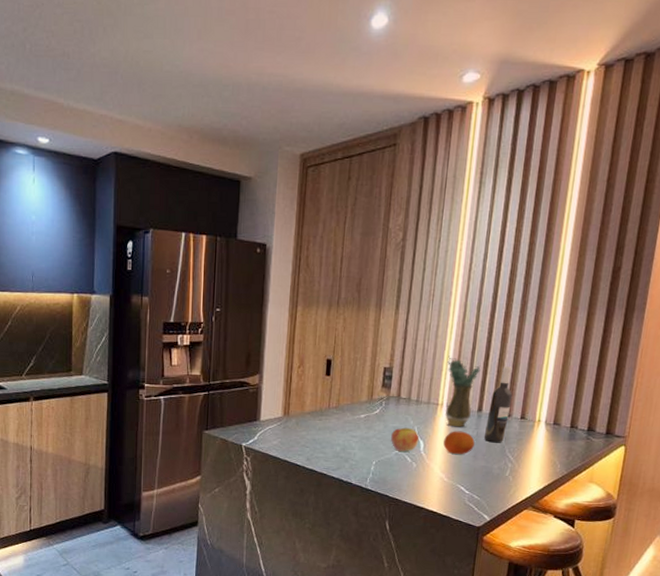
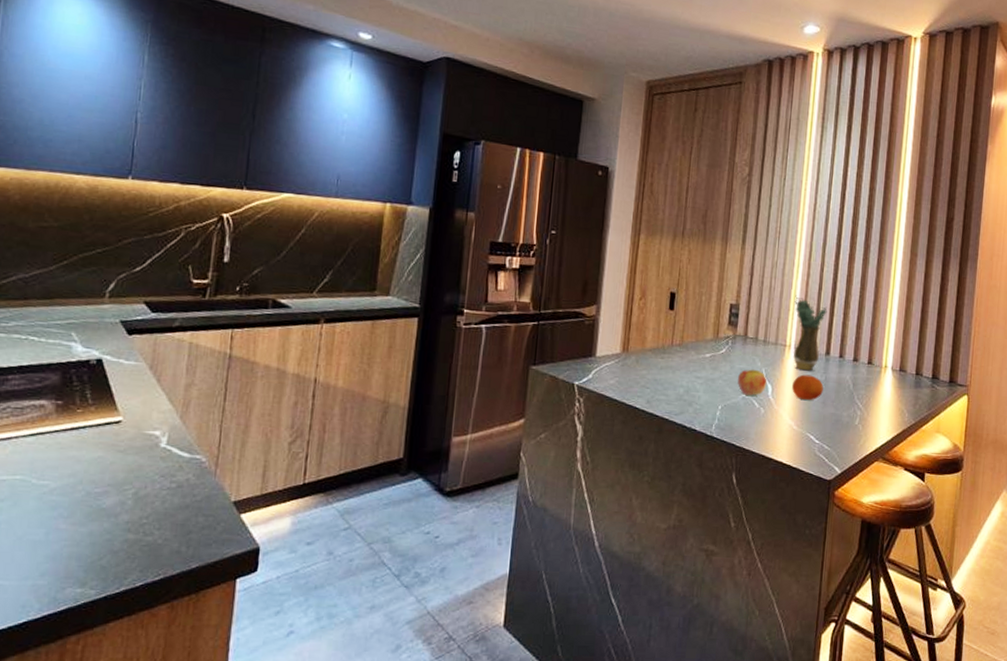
wine bottle: present [483,366,513,443] -> none [832,309,859,389]

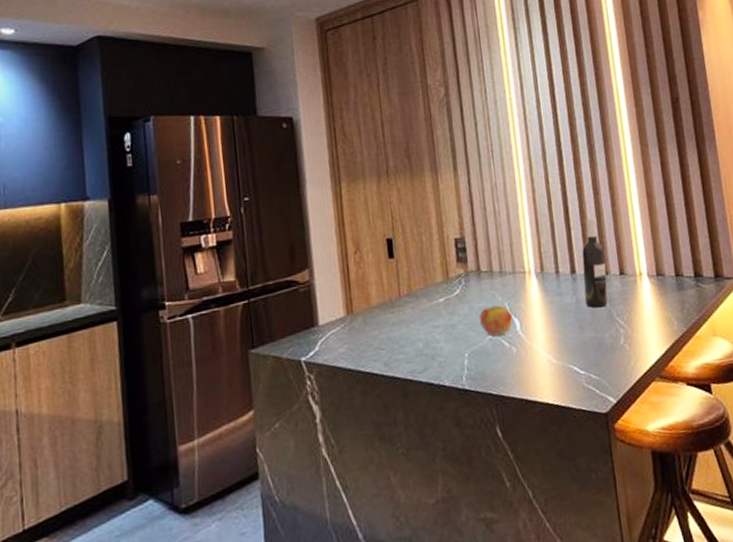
vase: present [792,295,828,371] -> none [524,215,565,296]
fruit: present [792,374,824,400] -> none [541,299,577,329]
wine bottle: none [832,309,859,389] -> present [582,217,608,308]

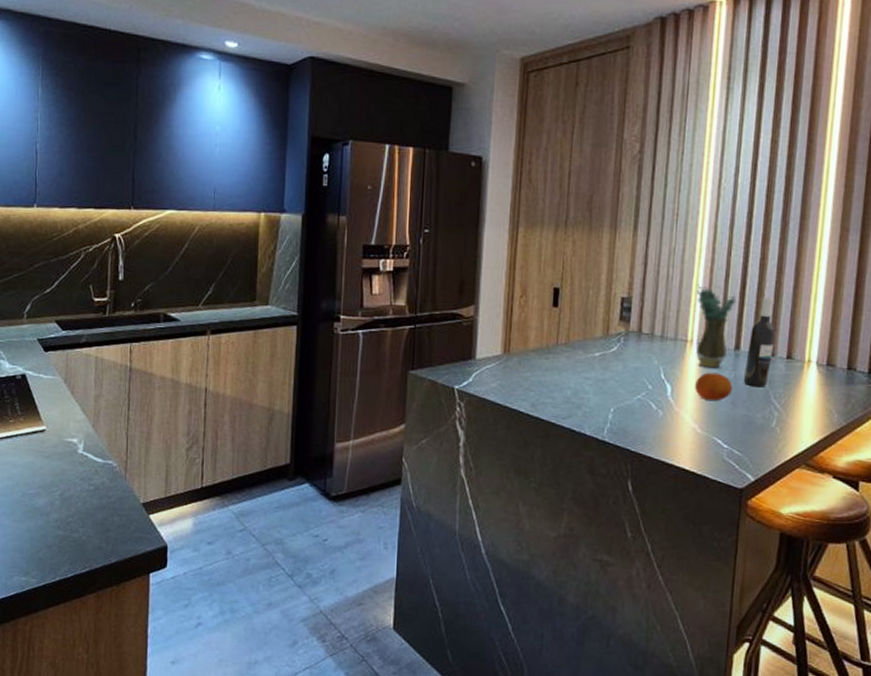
apple: present [479,305,514,336] -> none [631,368,666,397]
vase: none [524,215,565,296] -> present [695,284,737,369]
fruit: none [541,299,577,329] -> present [695,372,733,401]

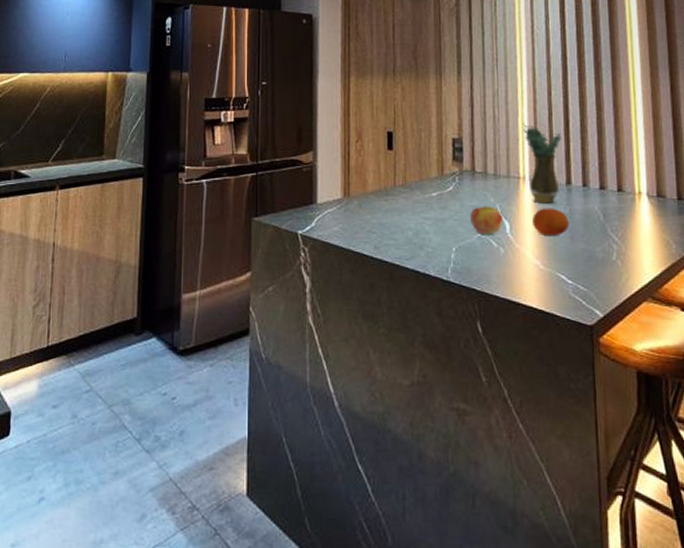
apple: none [631,368,666,397] -> present [469,206,504,234]
wine bottle: present [743,297,776,388] -> none [578,132,604,221]

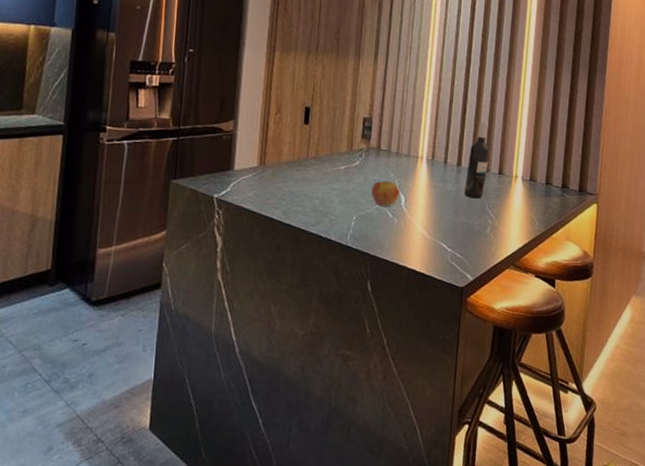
vase: present [523,123,562,204] -> none [425,108,459,182]
fruit: present [532,208,569,236] -> none [424,185,455,210]
wine bottle: none [578,132,604,221] -> present [464,121,490,199]

